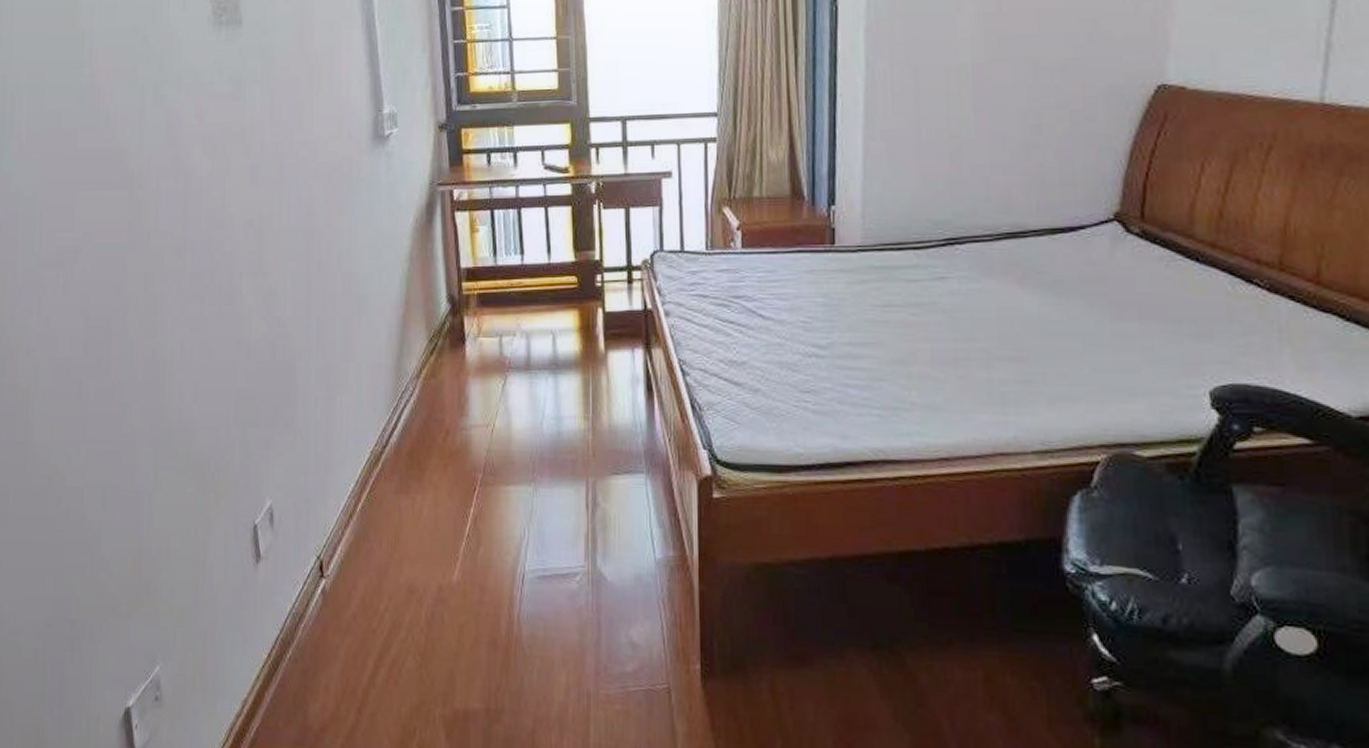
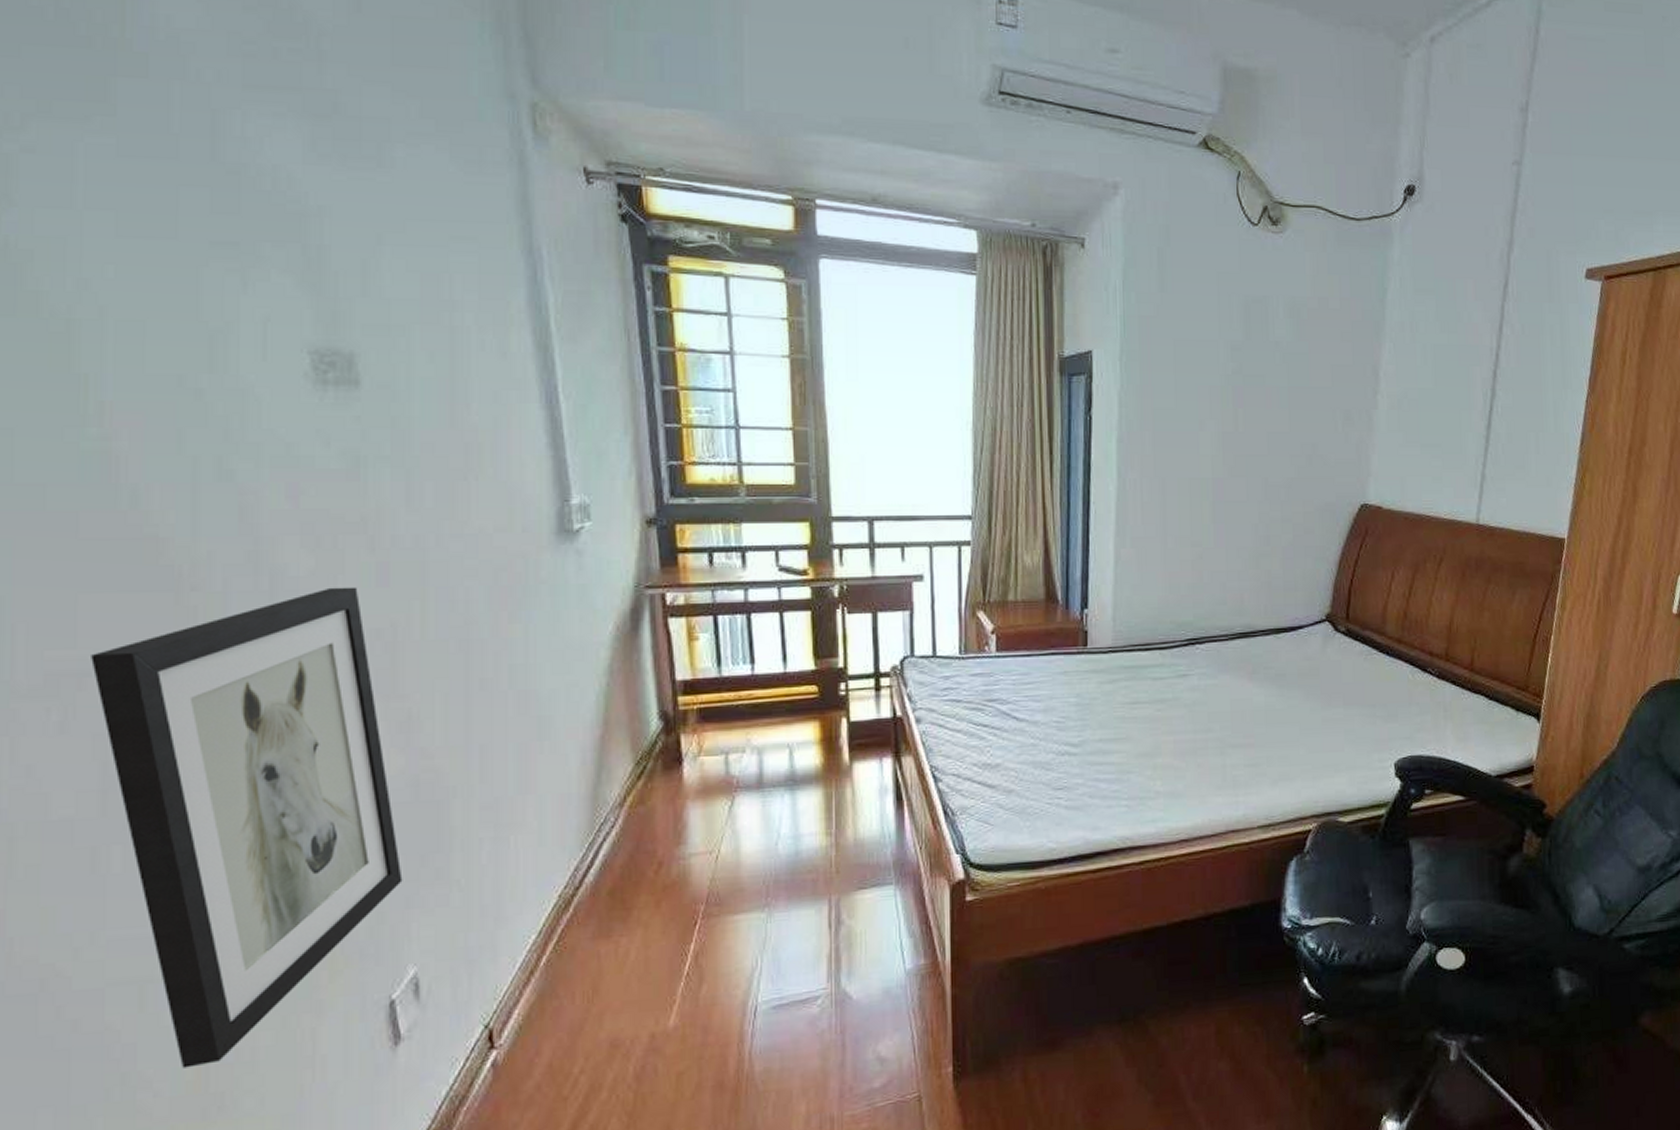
wall art: none [81,185,264,558] -> present [91,587,403,1069]

